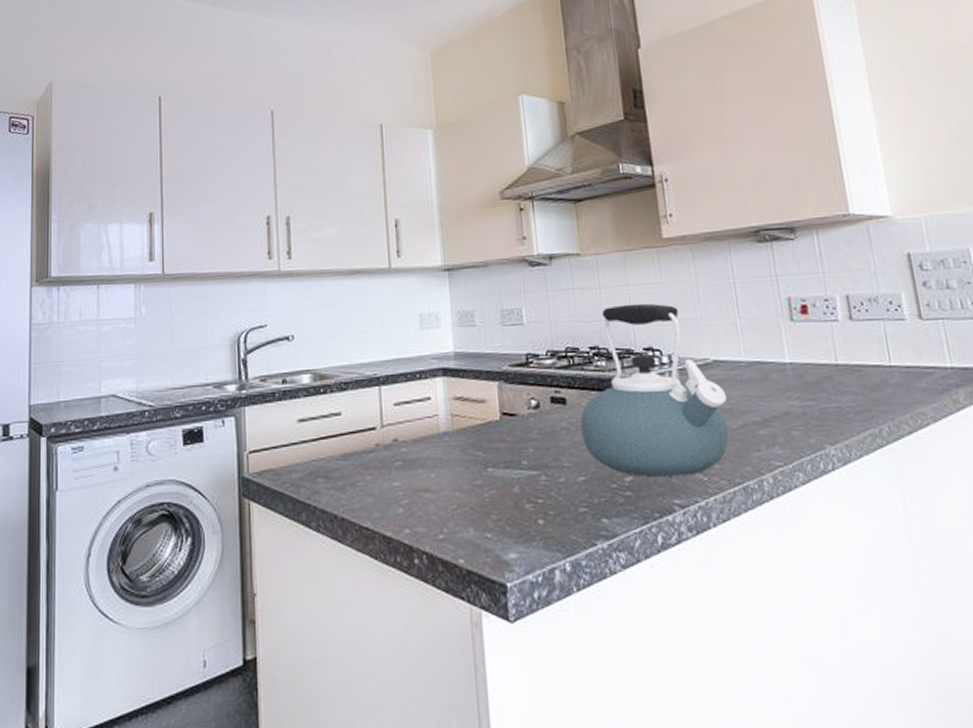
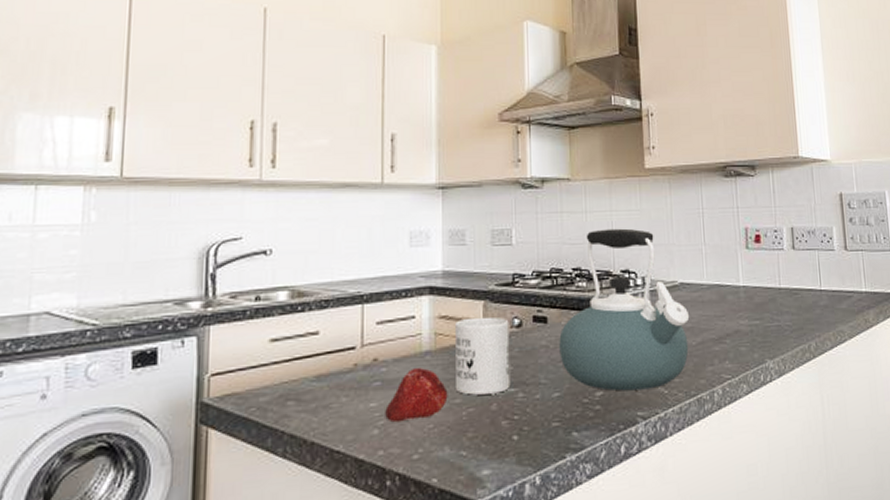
fruit: none [408,449,469,502] -> present [385,368,448,423]
mug: none [471,398,532,477] -> present [454,316,511,395]

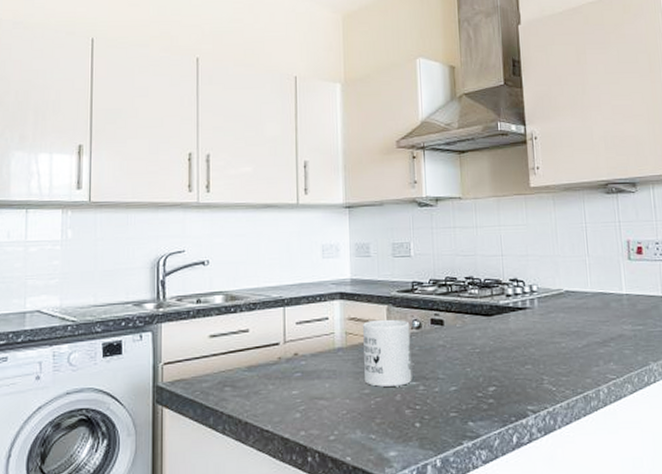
fruit: present [385,368,448,423] -> none [305,362,358,408]
kettle: present [559,228,690,391] -> none [454,241,575,387]

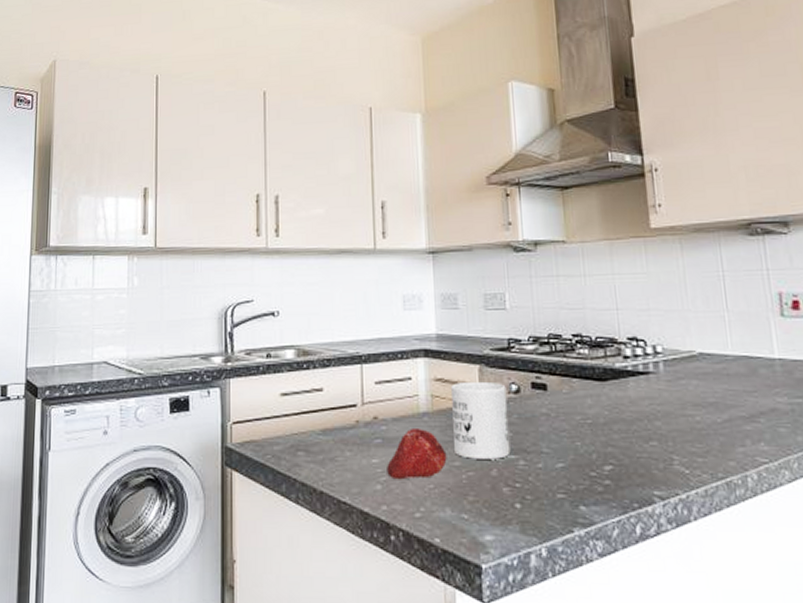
fruit: none [305,362,358,408] -> present [387,429,447,480]

